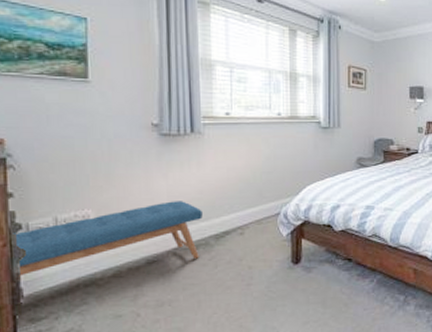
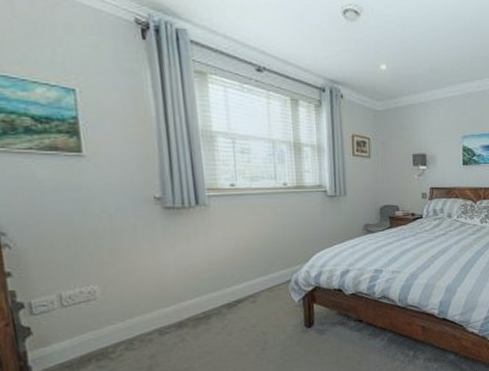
bench: present [13,201,203,277] -> none [15,273,213,355]

